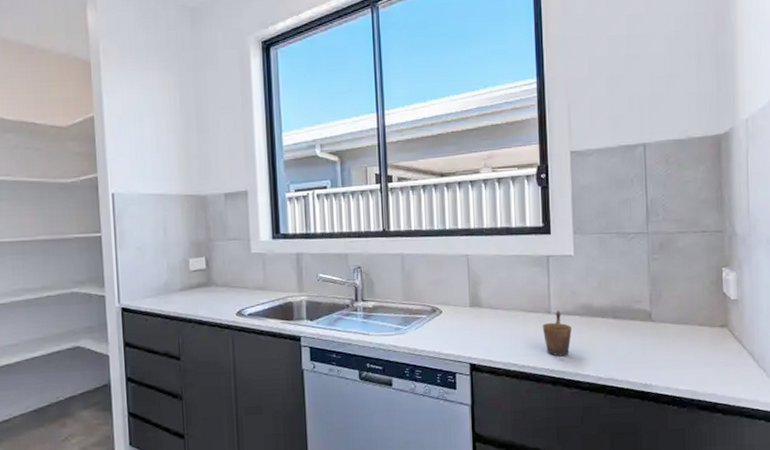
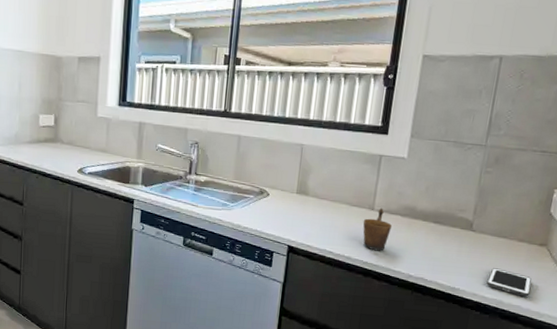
cell phone: none [677,357,722,383] -> present [486,268,532,297]

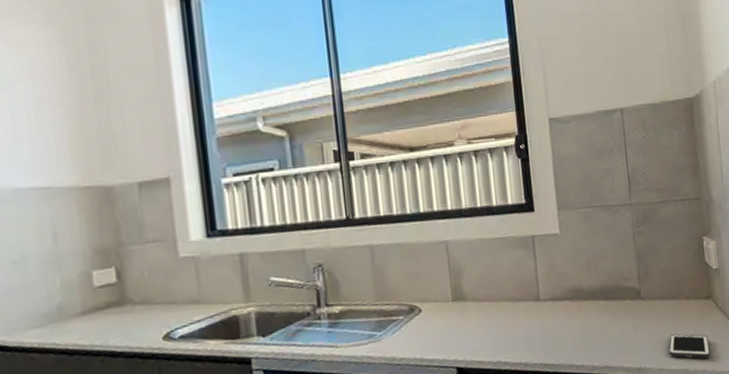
mug: present [363,207,393,251] -> none [532,295,564,348]

